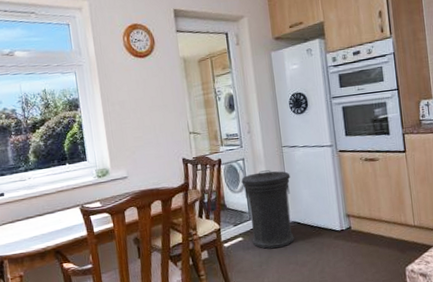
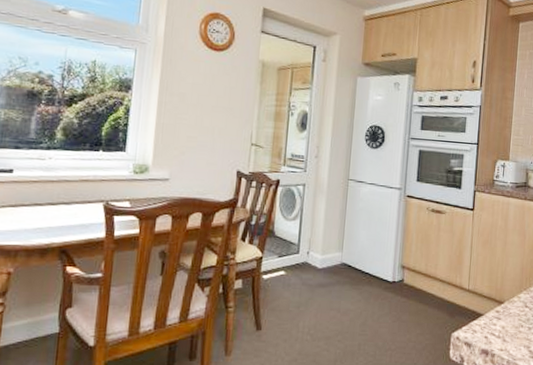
trash can: present [241,170,295,249] -> none [295,201,351,290]

